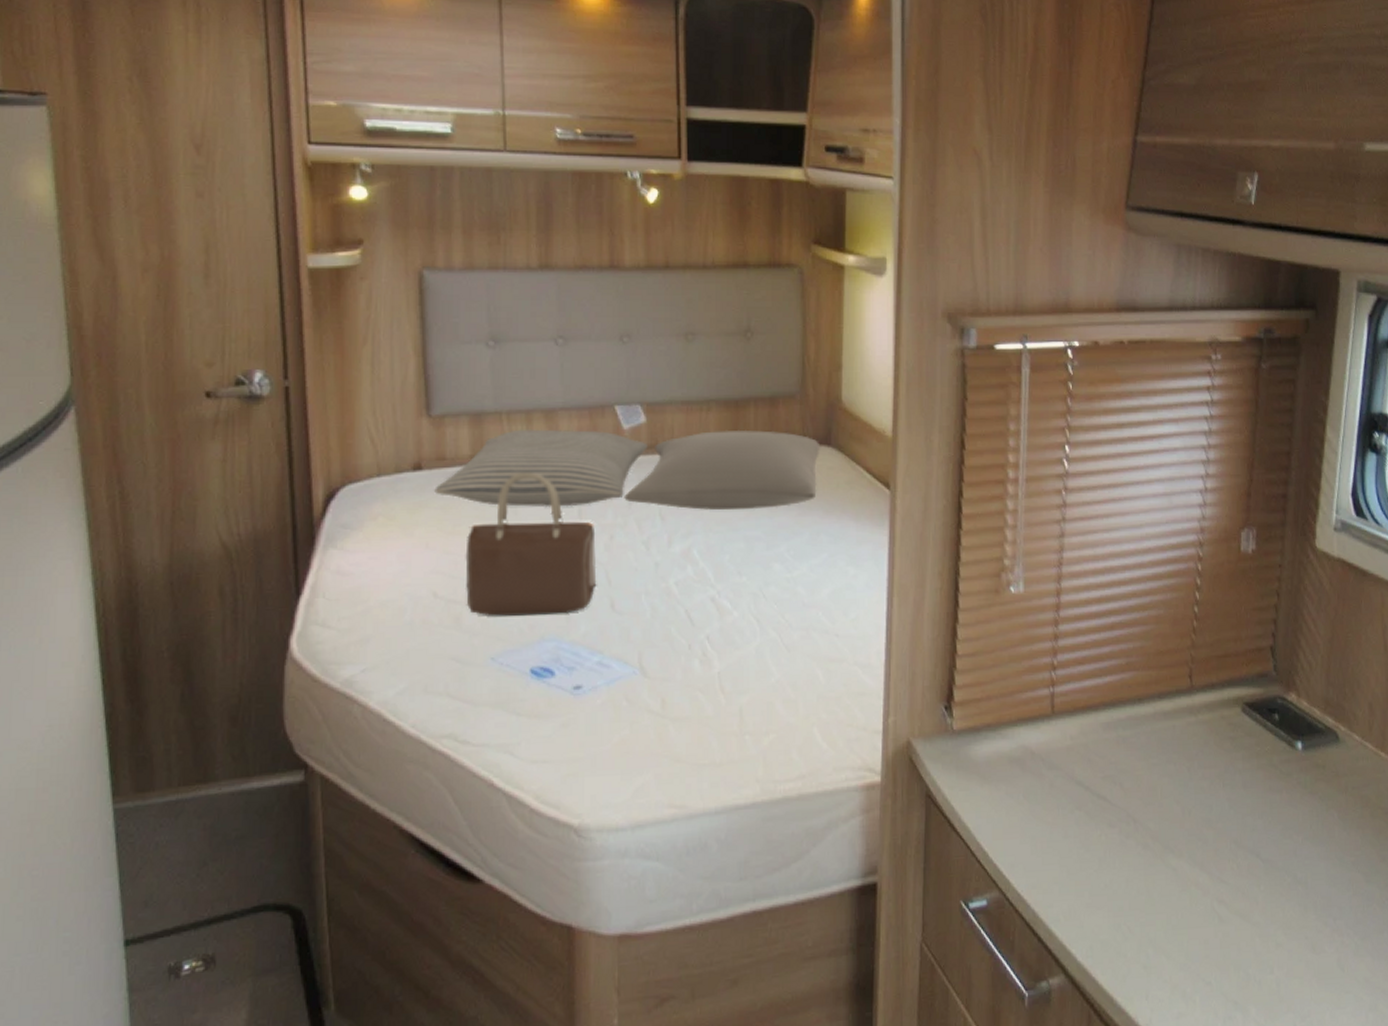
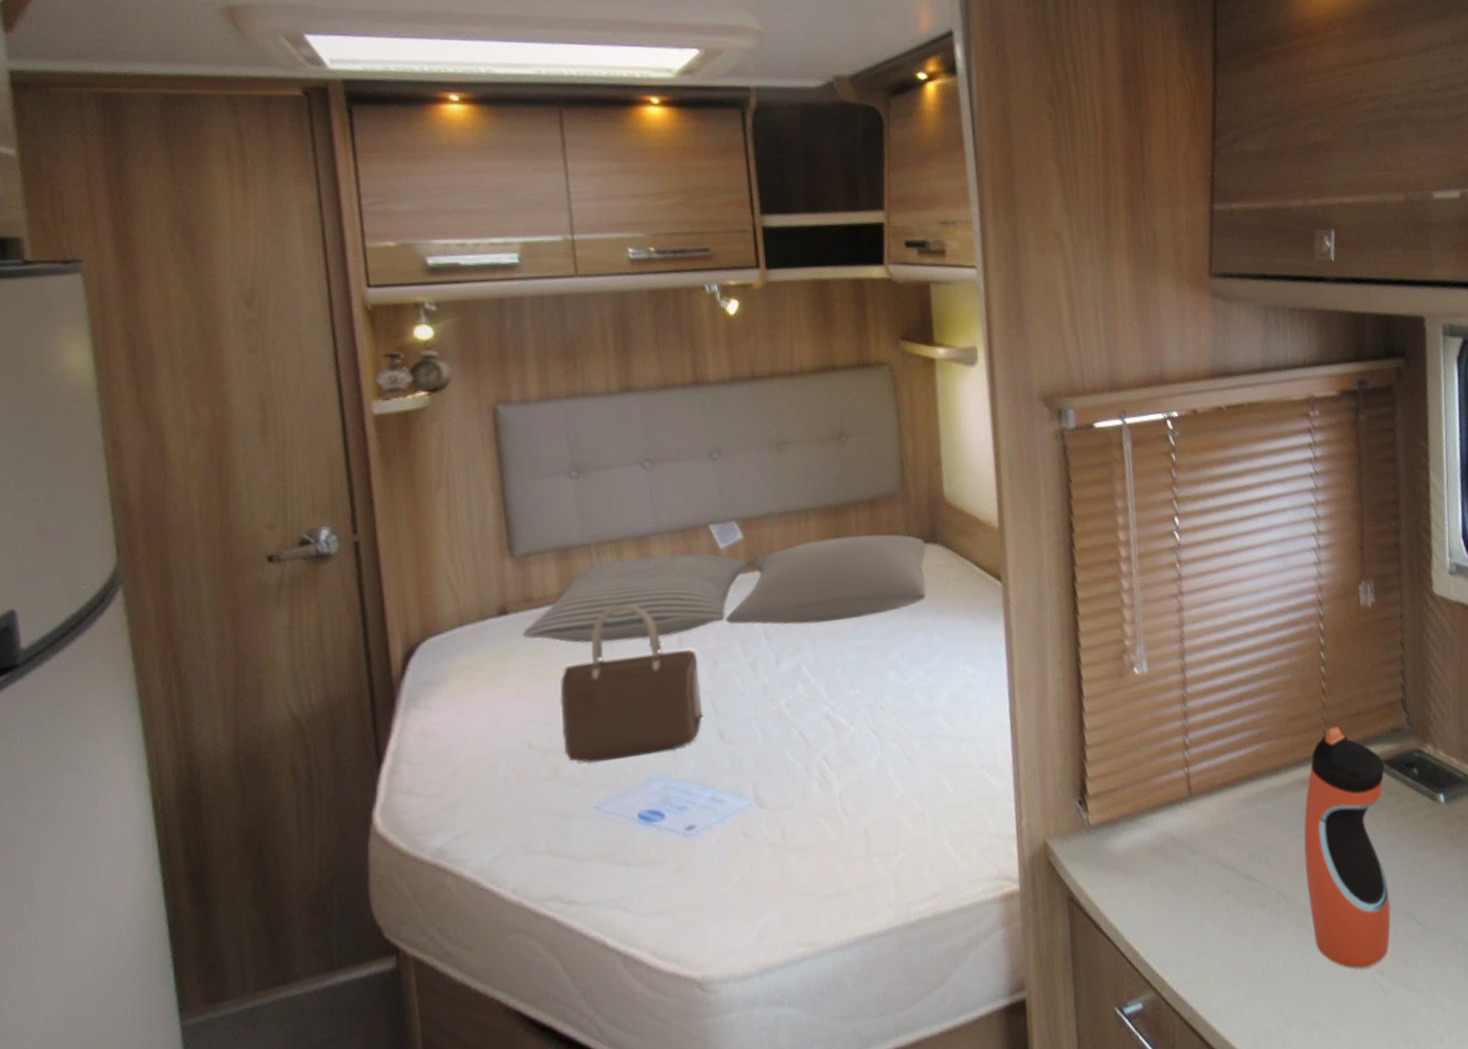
perfume bottle: none [310,209,347,254] -> present [374,351,414,400]
alarm clock: none [342,201,384,255] -> present [408,340,453,396]
water bottle: none [1157,664,1247,895] -> present [1303,725,1391,969]

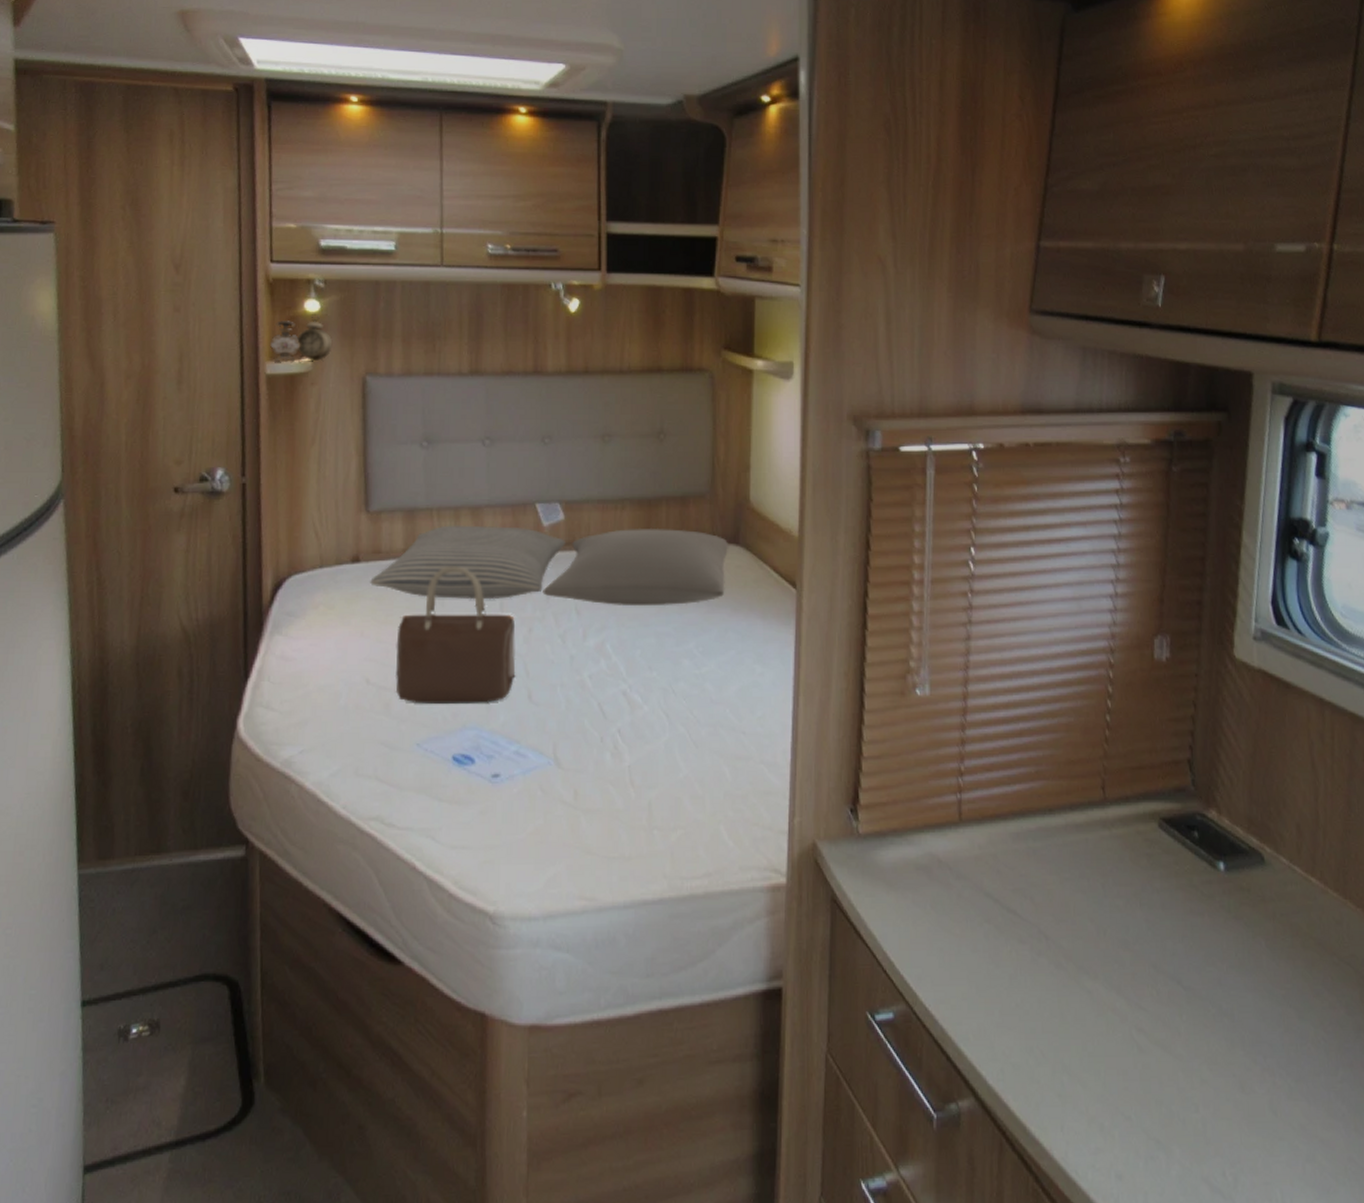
water bottle: present [1303,725,1391,969] -> none [1070,775,1164,1021]

